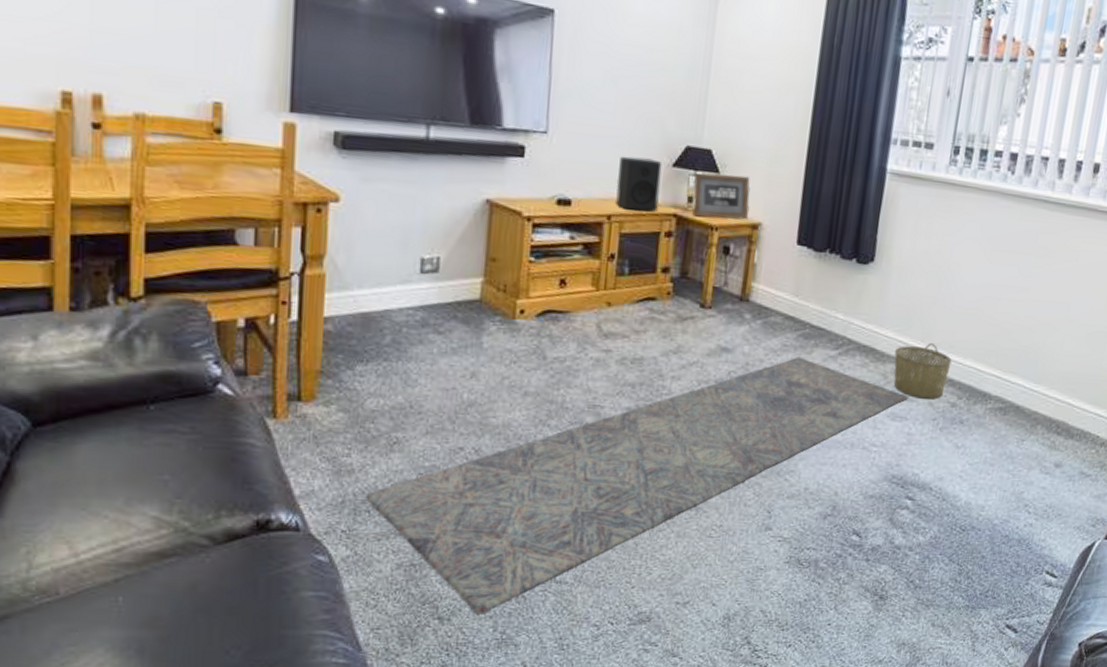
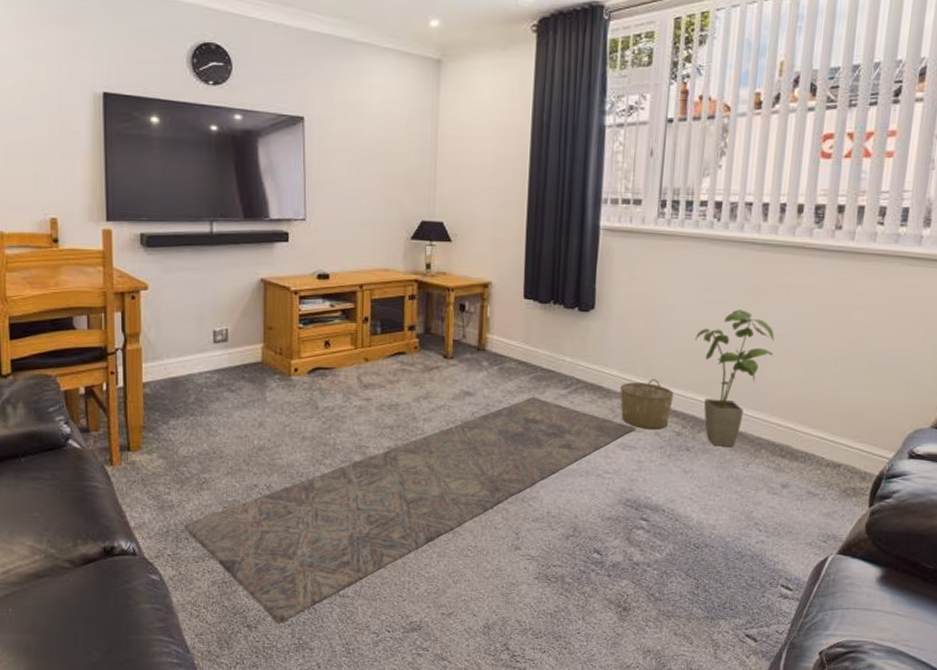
speaker: present [616,156,662,212] -> none [366,234,402,280]
picture frame: present [692,172,750,219] -> none [430,242,479,281]
house plant: none [978,272,1060,421] -> present [694,310,775,447]

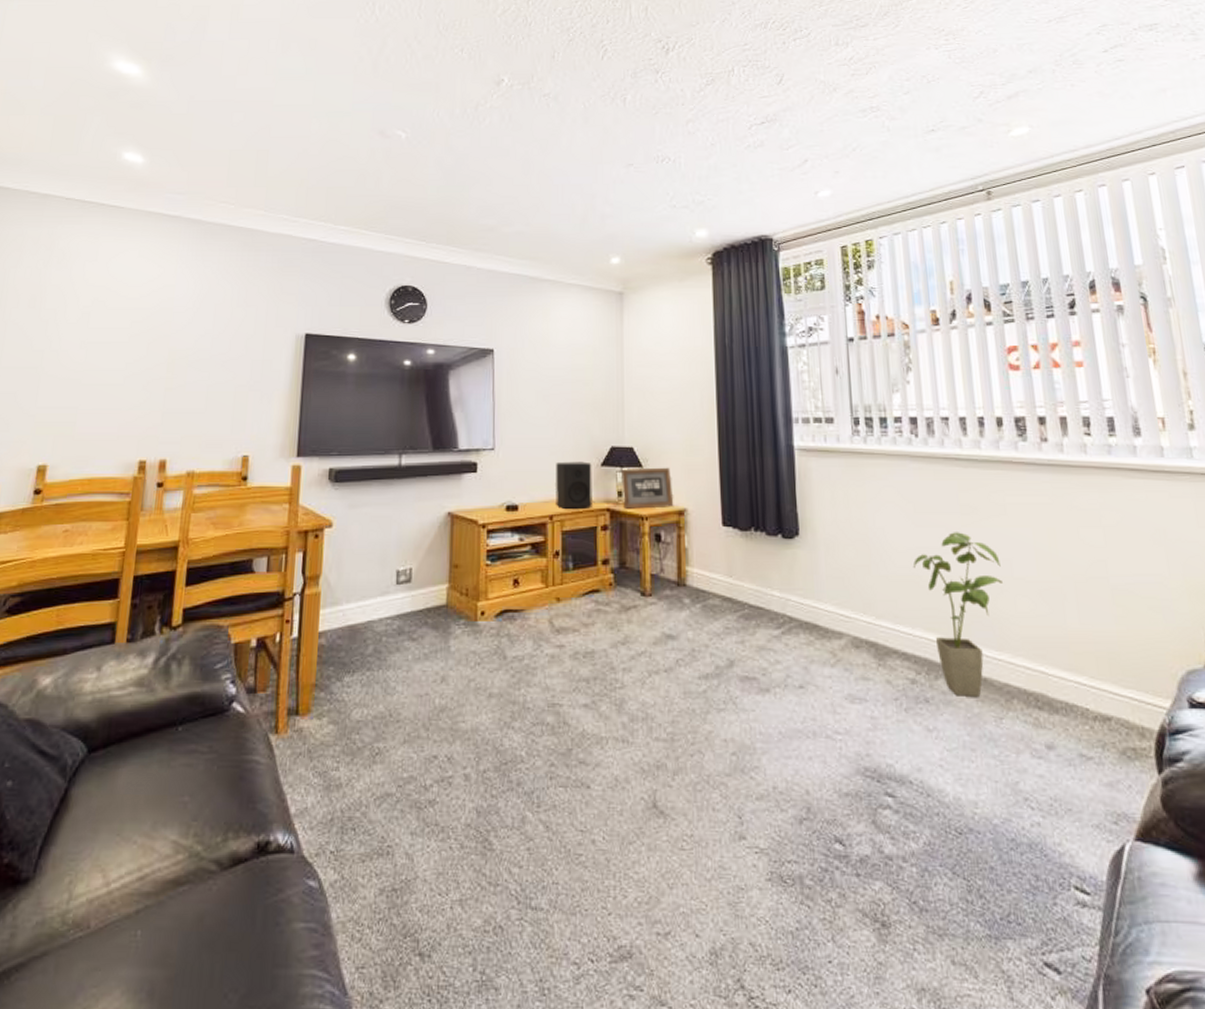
rug: present [184,396,636,623] -> none [352,639,863,949]
speaker: none [366,234,402,280] -> present [556,461,592,510]
picture frame: none [430,242,479,281] -> present [621,467,673,509]
basket: present [620,379,674,429] -> none [839,615,901,676]

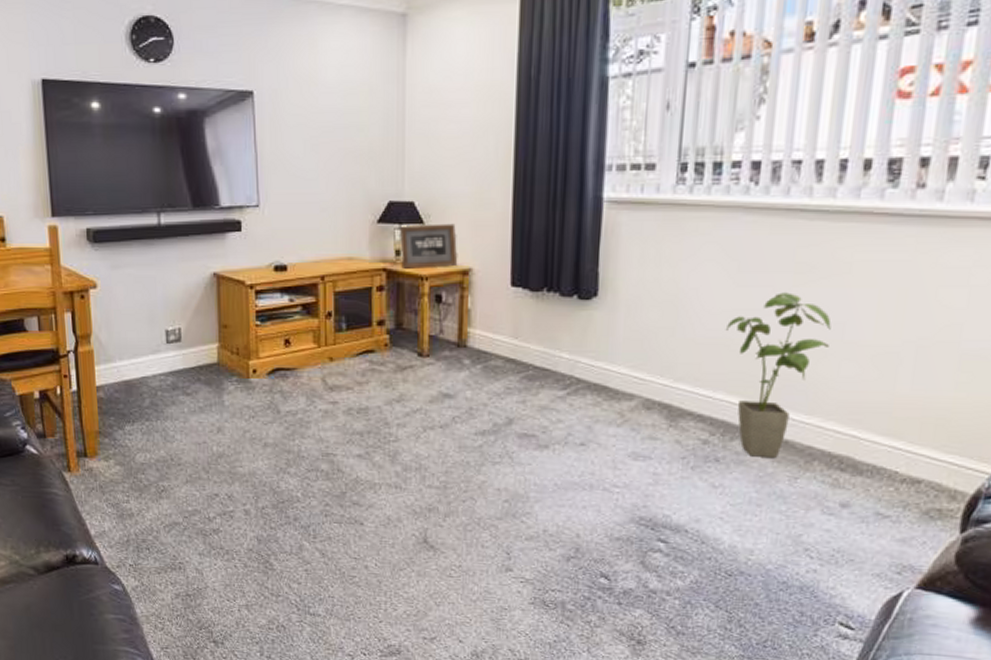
speaker: present [556,461,592,510] -> none [327,218,367,270]

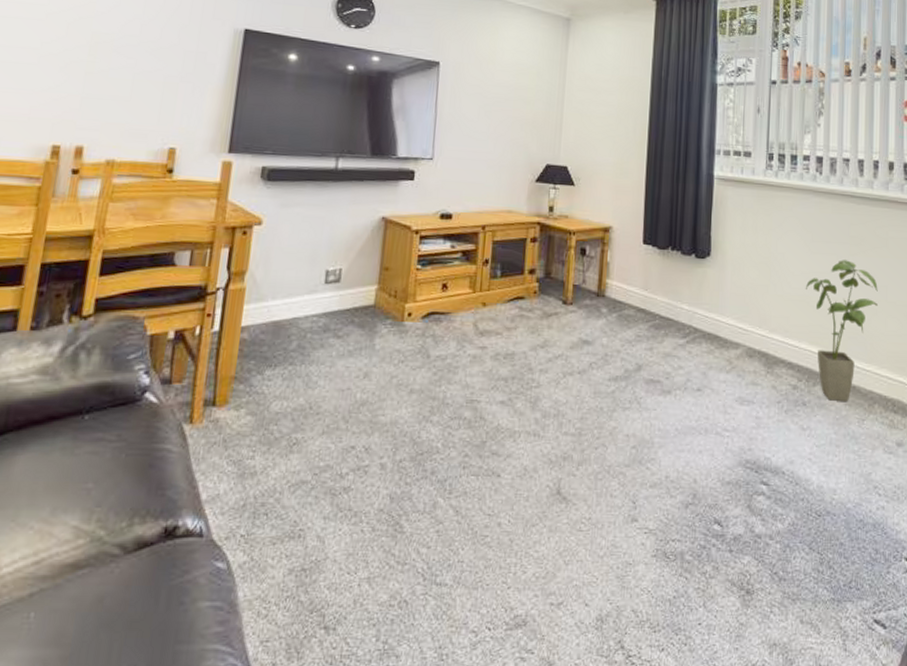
picture frame: present [400,223,457,269] -> none [553,186,600,224]

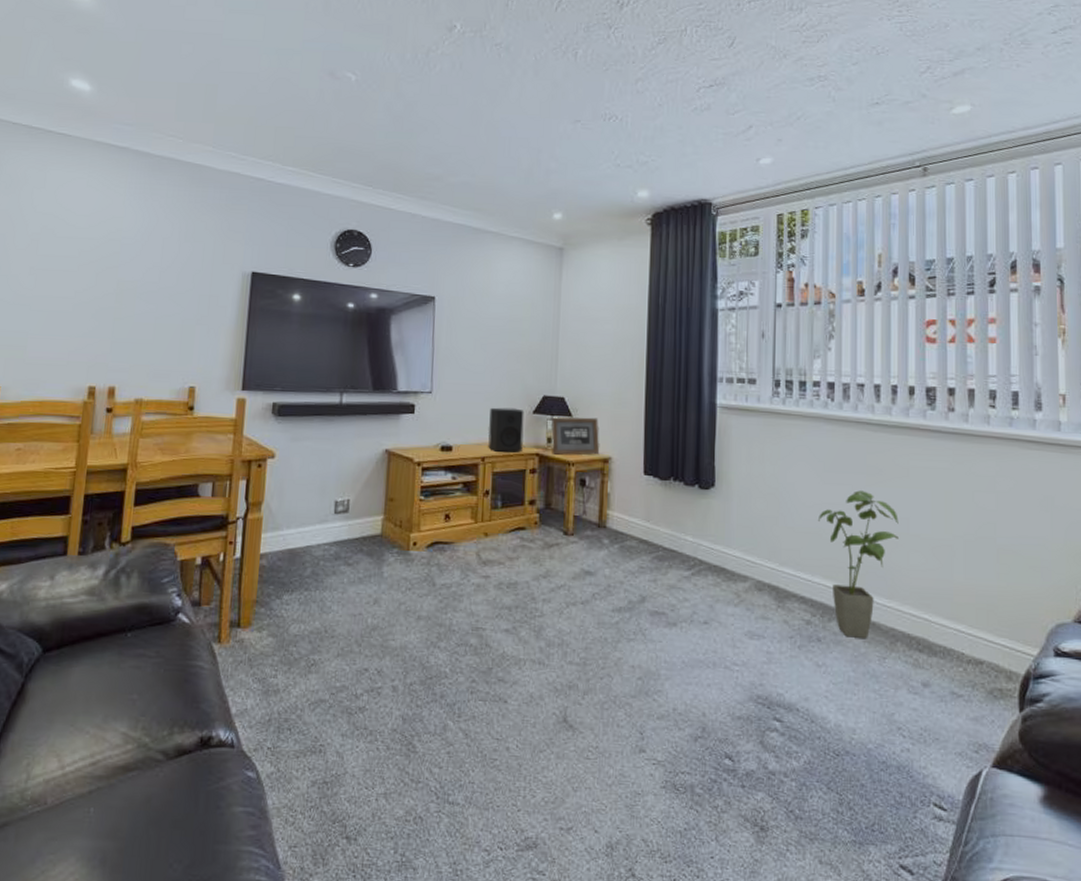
speaker: none [489,175,527,221] -> present [488,407,524,453]
picture frame: none [553,186,600,224] -> present [551,417,599,455]

